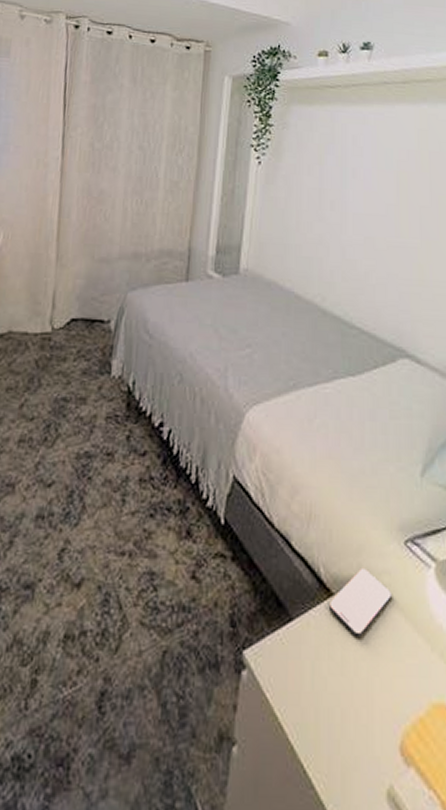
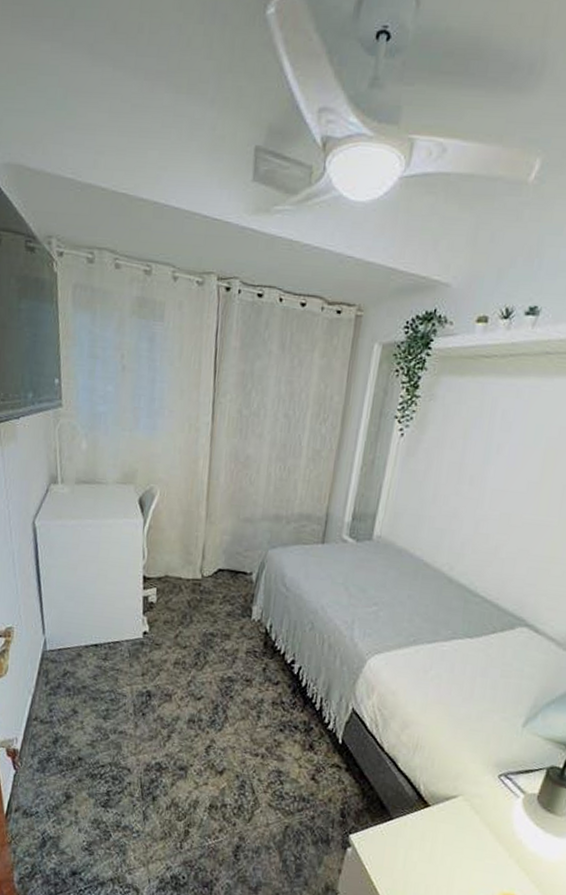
smartphone: present [329,567,392,637] -> none [425,790,481,839]

